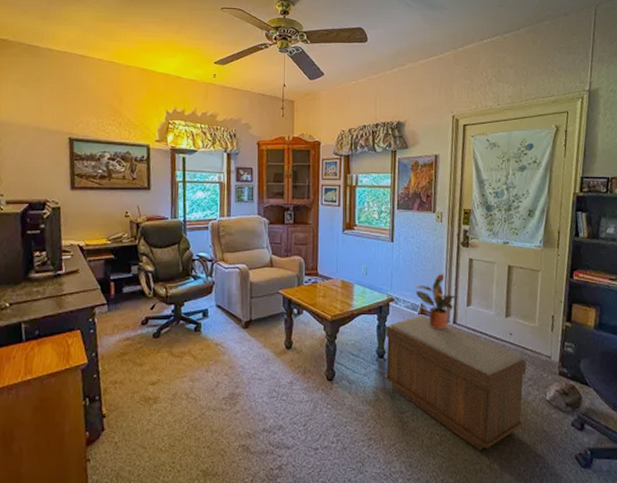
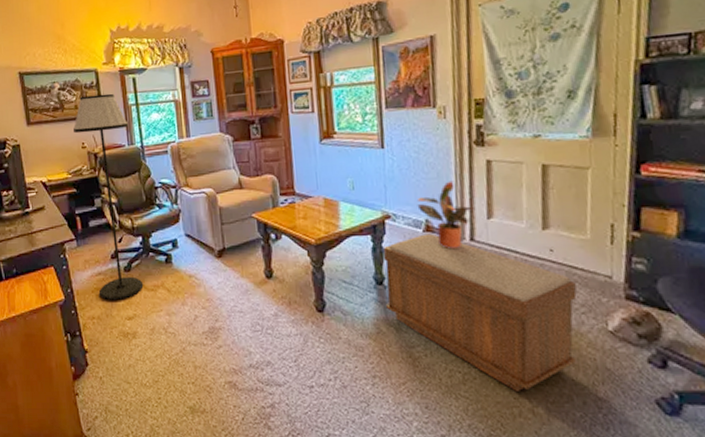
floor lamp: none [119,168,174,366] -> present [73,93,144,301]

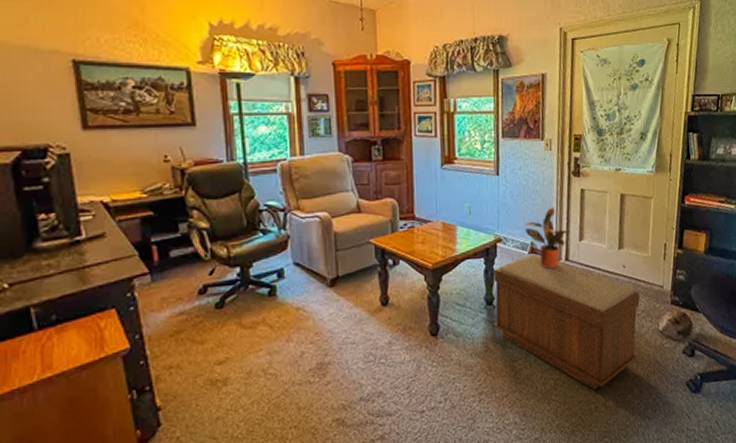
floor lamp: present [73,93,144,301] -> none [153,98,240,345]

